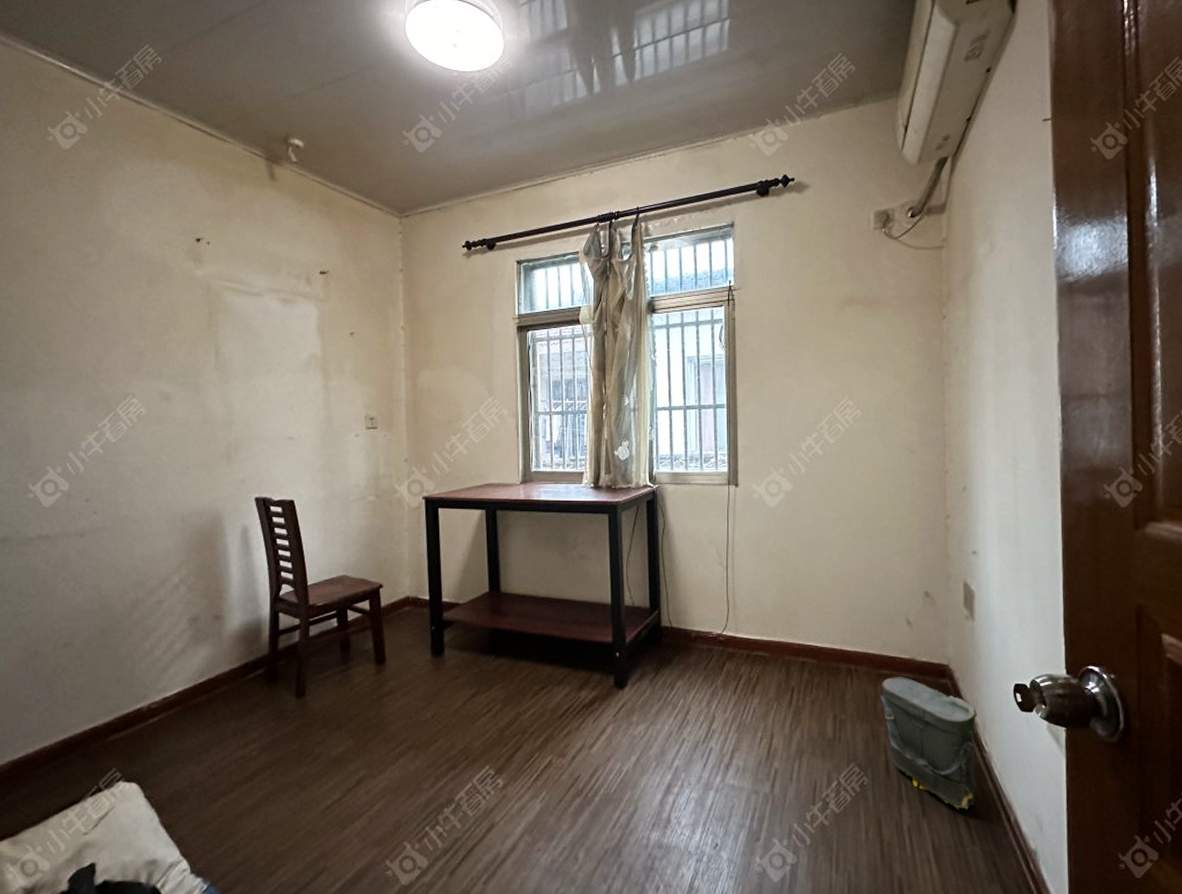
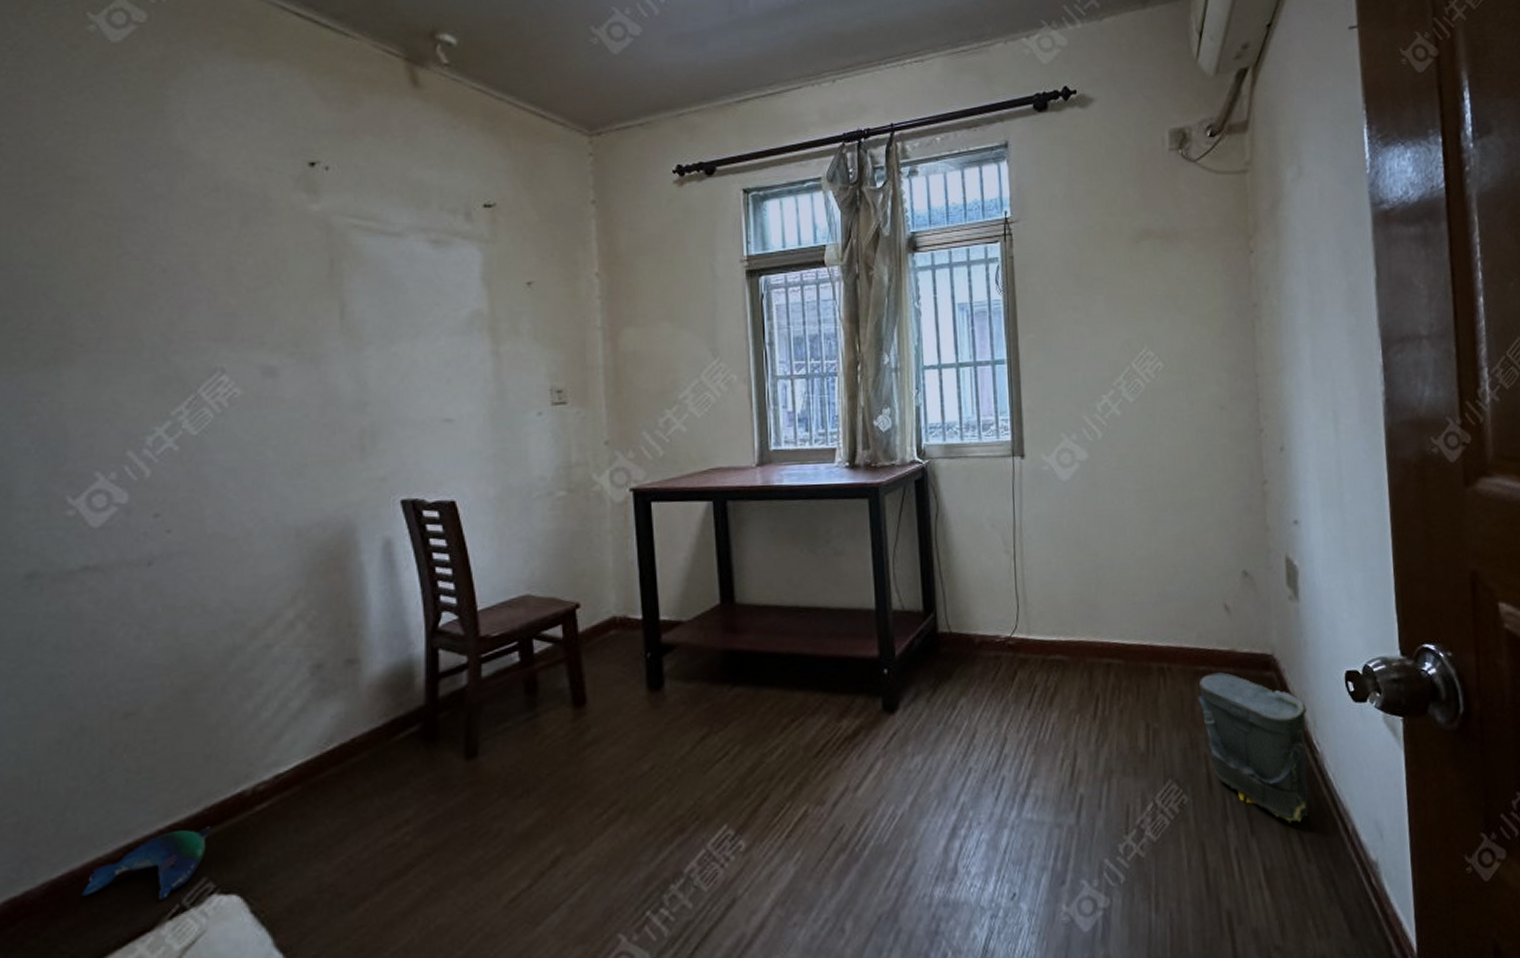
plush toy: none [33,731,119,781] -> present [81,826,211,900]

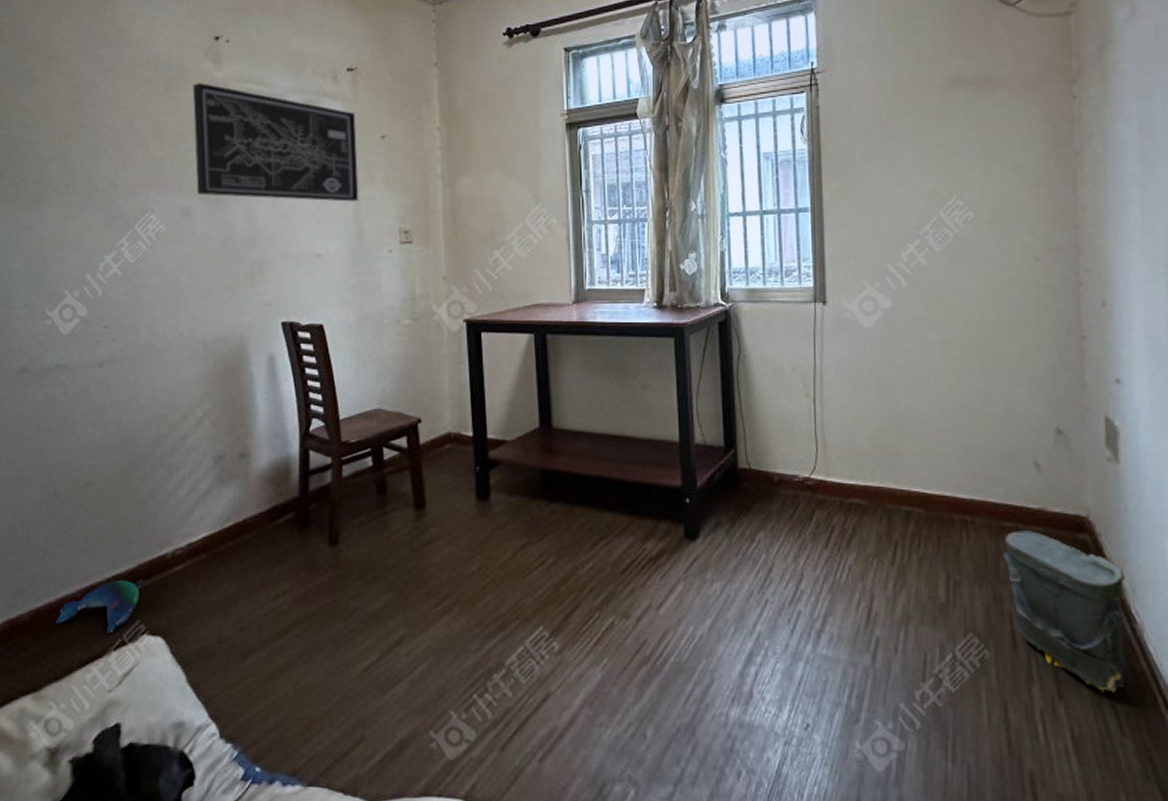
wall art: none [279,217,500,358] -> present [192,83,359,202]

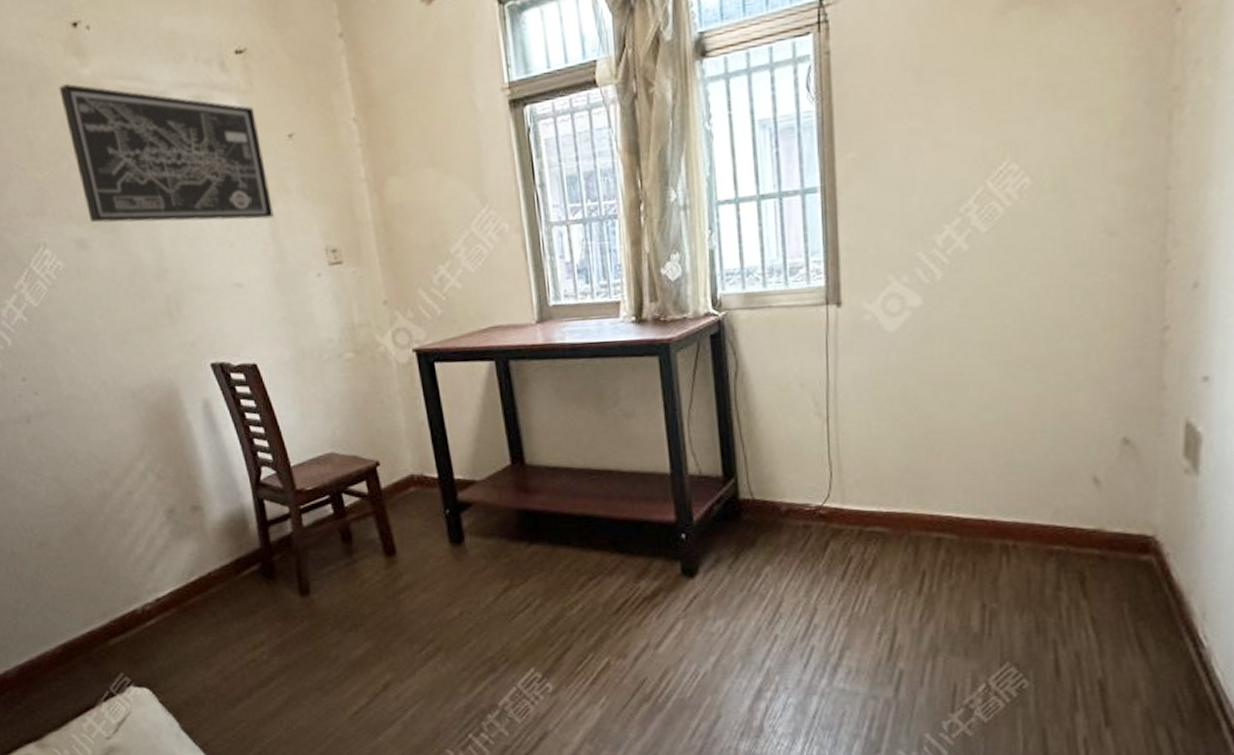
plush toy: present [55,579,143,634] -> none [41,635,119,686]
bag: present [1003,529,1126,693] -> none [1049,552,1196,719]

